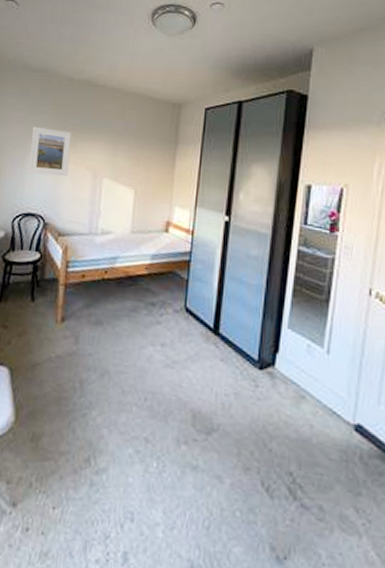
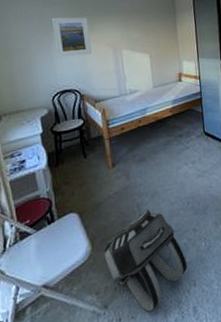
backpack: none [26,390,128,536] -> present [103,209,188,313]

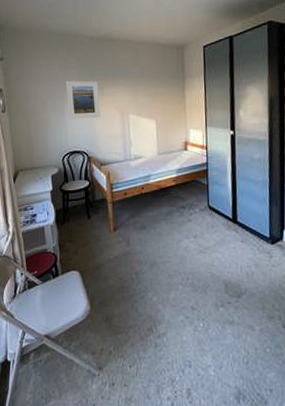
backpack: present [103,209,188,313] -> none [101,279,183,384]

